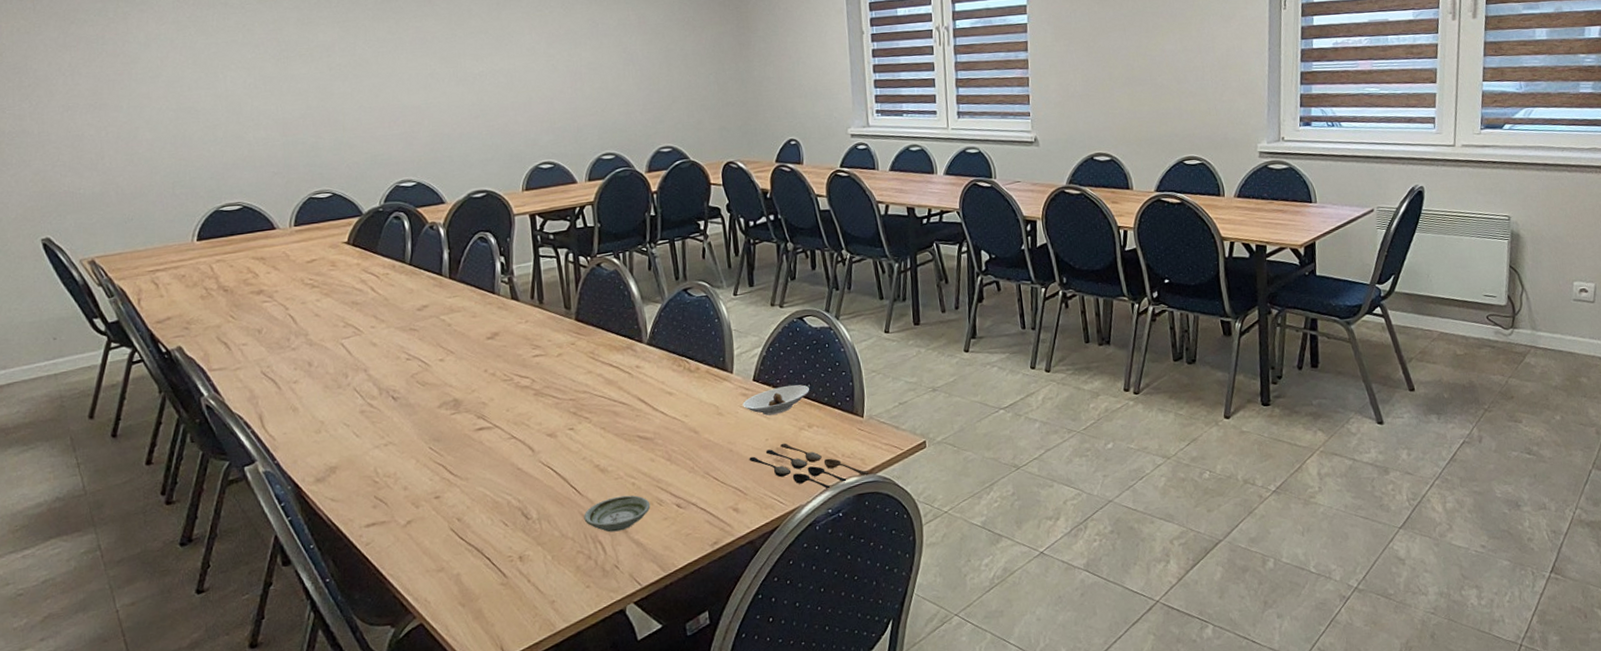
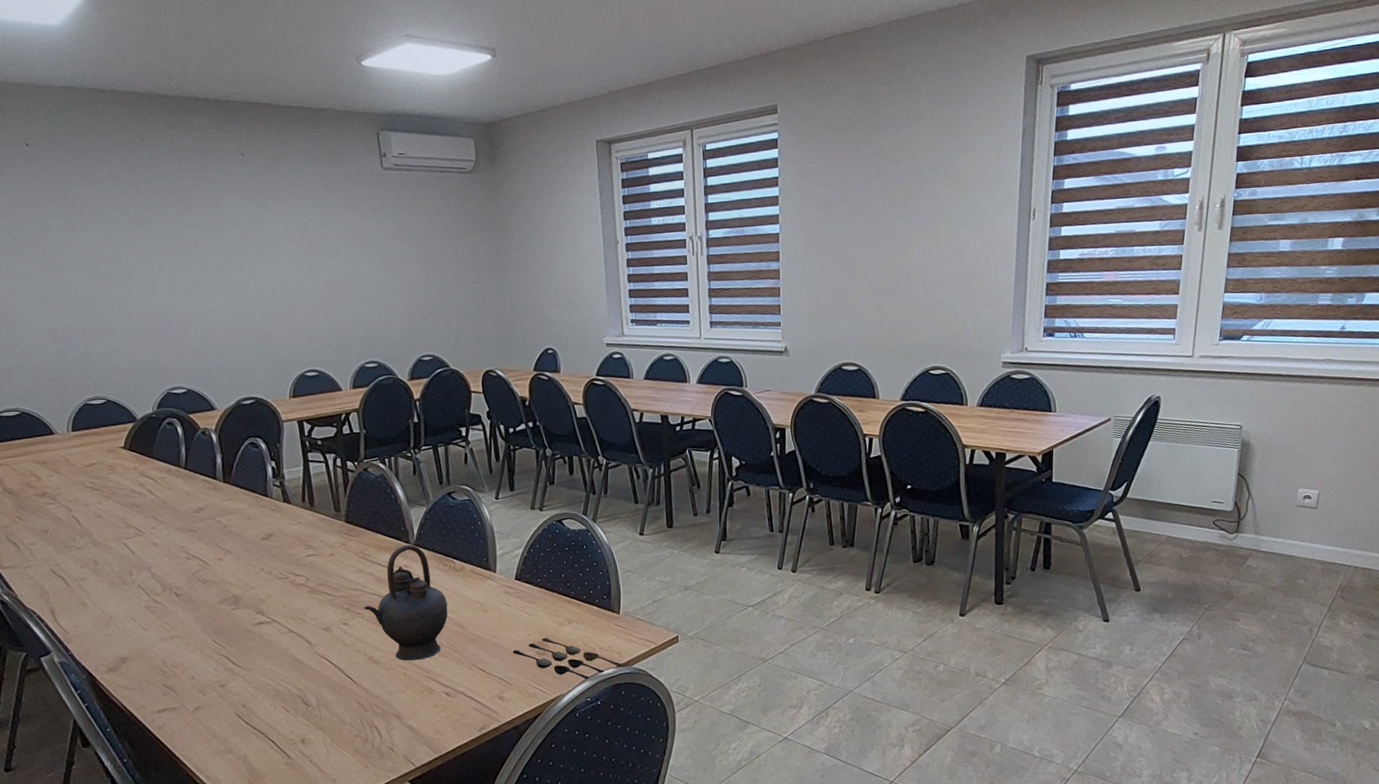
saucer: present [584,495,651,533] -> none [360,684,422,718]
teapot: none [592,343,681,470] -> present [364,544,448,661]
saucer: present [743,384,809,416] -> none [506,583,568,612]

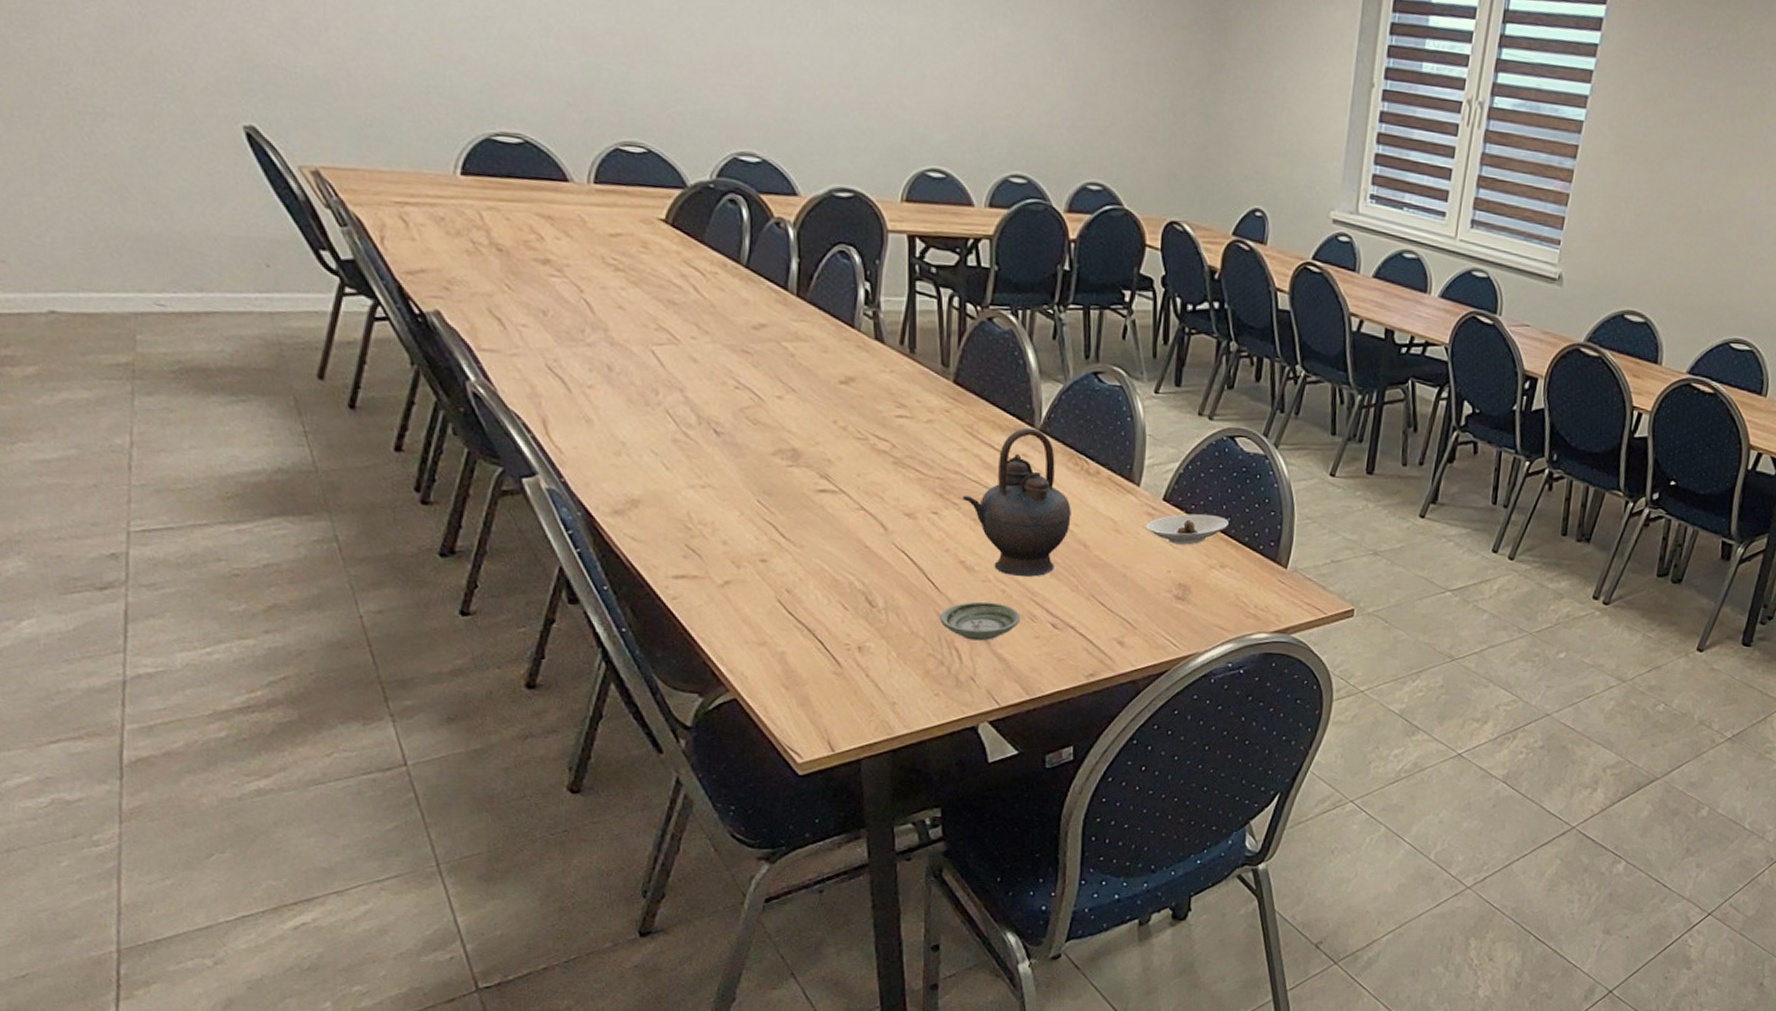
saucer: none [360,684,422,718] -> present [940,601,1021,641]
saucer: none [506,583,568,612] -> present [1146,513,1229,545]
spoon: present [512,637,626,681] -> none [1144,579,1283,642]

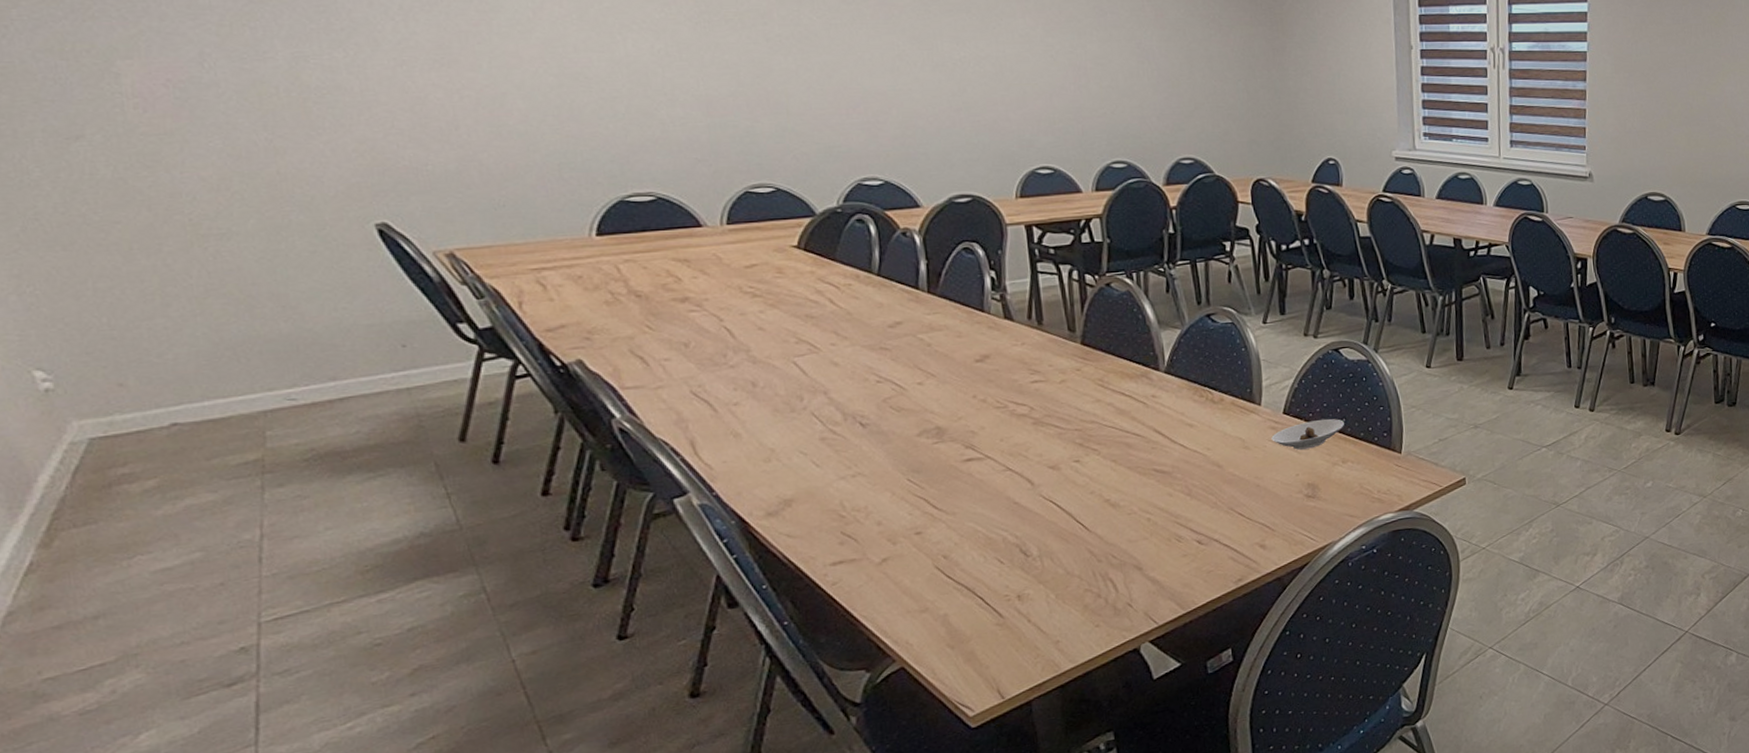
saucer: present [940,601,1021,641] -> none [1092,531,1168,570]
teapot: present [962,427,1071,577] -> none [1101,371,1203,505]

